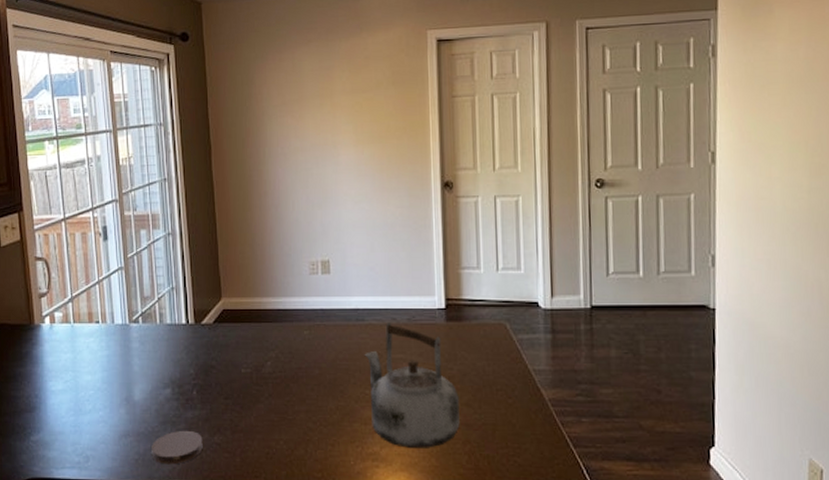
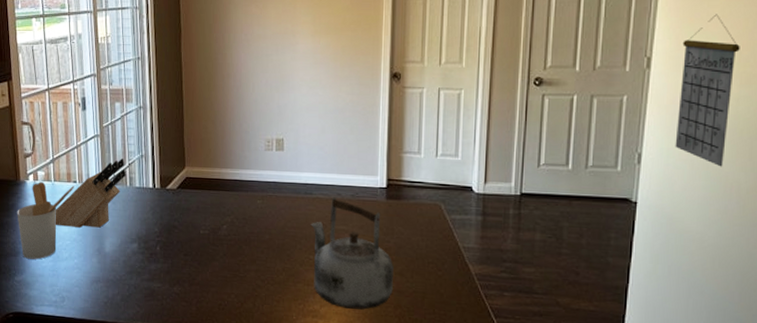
utensil holder: none [31,324,97,415] -> present [17,182,75,260]
knife block: none [75,293,156,374] -> present [55,159,126,228]
coaster: present [151,430,203,465] -> none [119,280,164,309]
calendar: none [746,103,806,265] -> present [675,14,740,167]

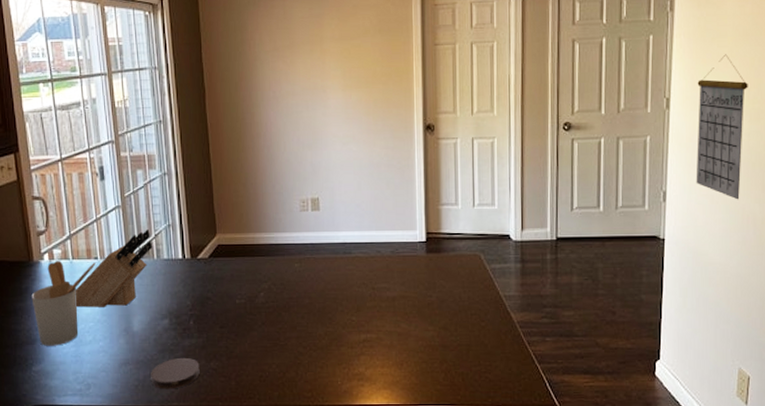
coaster: none [119,280,164,309] -> present [151,357,200,389]
kettle: present [310,197,394,310] -> none [351,255,438,368]

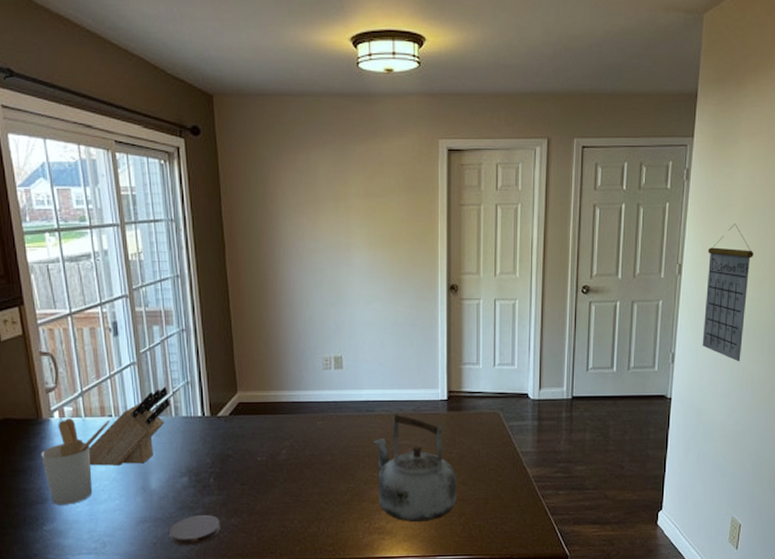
kettle: none [351,255,438,368] -> present [373,413,457,522]

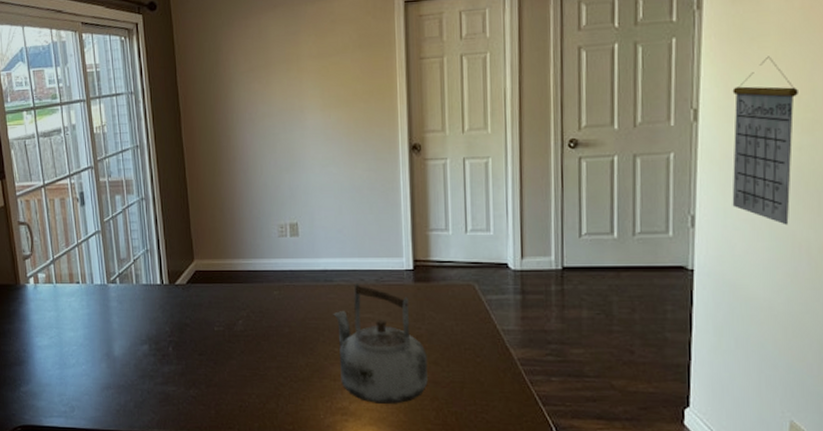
utensil holder: present [41,419,110,505] -> none [19,285,78,368]
knife block: present [88,387,171,466] -> none [59,255,132,331]
coaster: present [169,514,220,546] -> none [131,383,180,415]

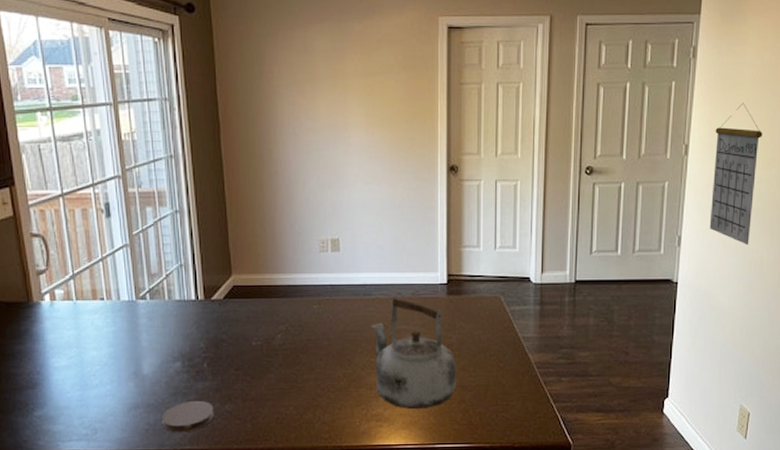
coaster: none [131,383,180,415] -> present [162,400,214,433]

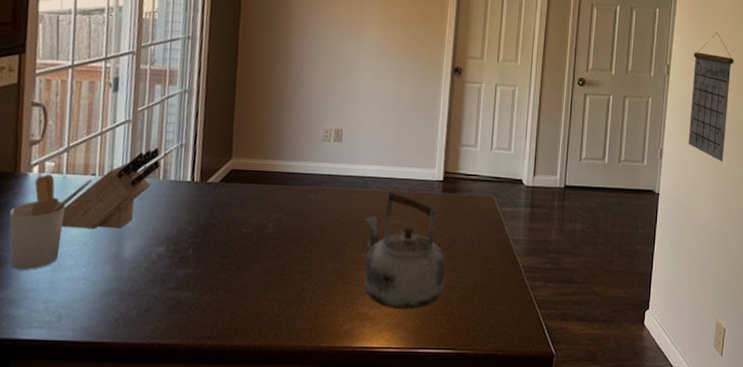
utensil holder: none [31,302,102,390] -> present [9,174,93,270]
knife block: none [79,270,164,350] -> present [61,148,161,229]
coaster: present [162,400,214,433] -> none [134,288,193,324]

